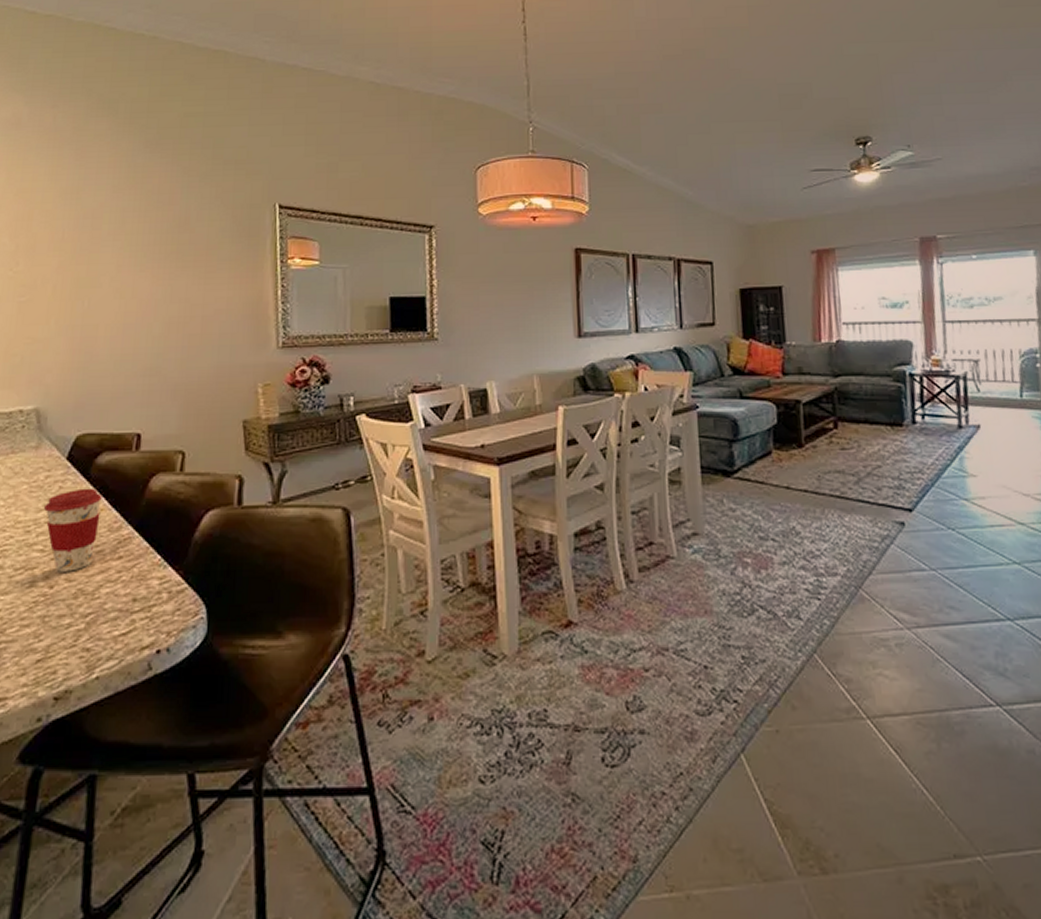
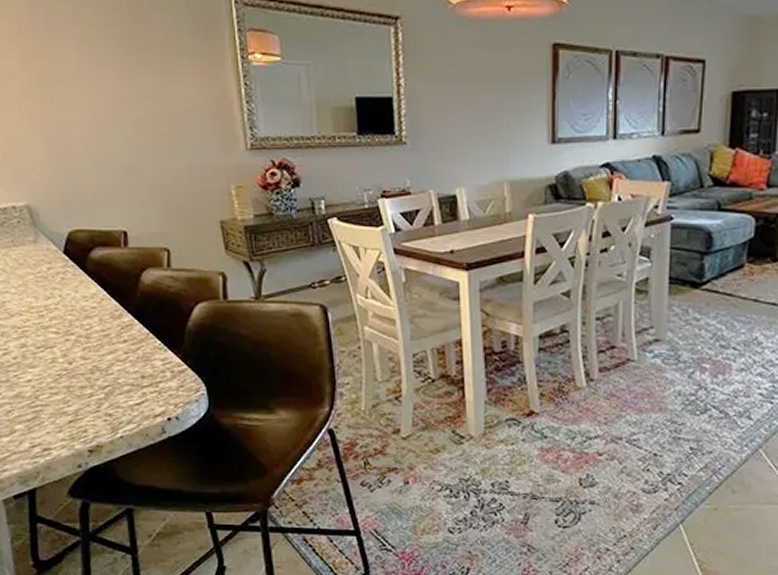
coffee cup: present [44,488,102,572] -> none [52,280,102,351]

